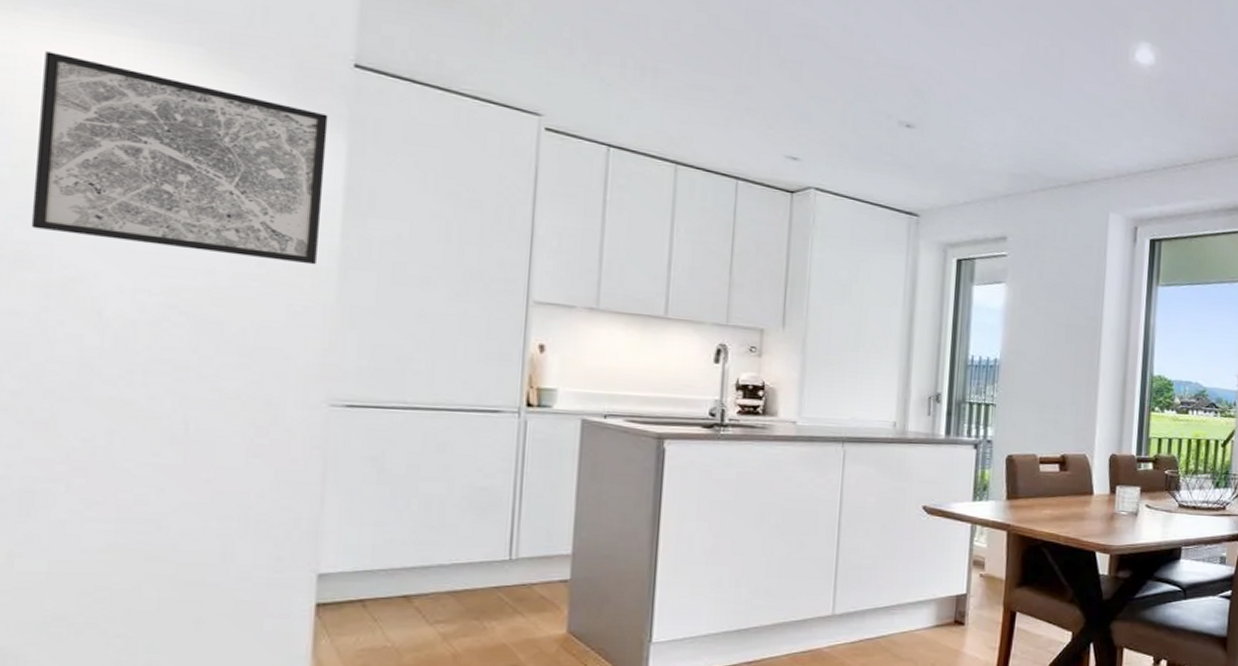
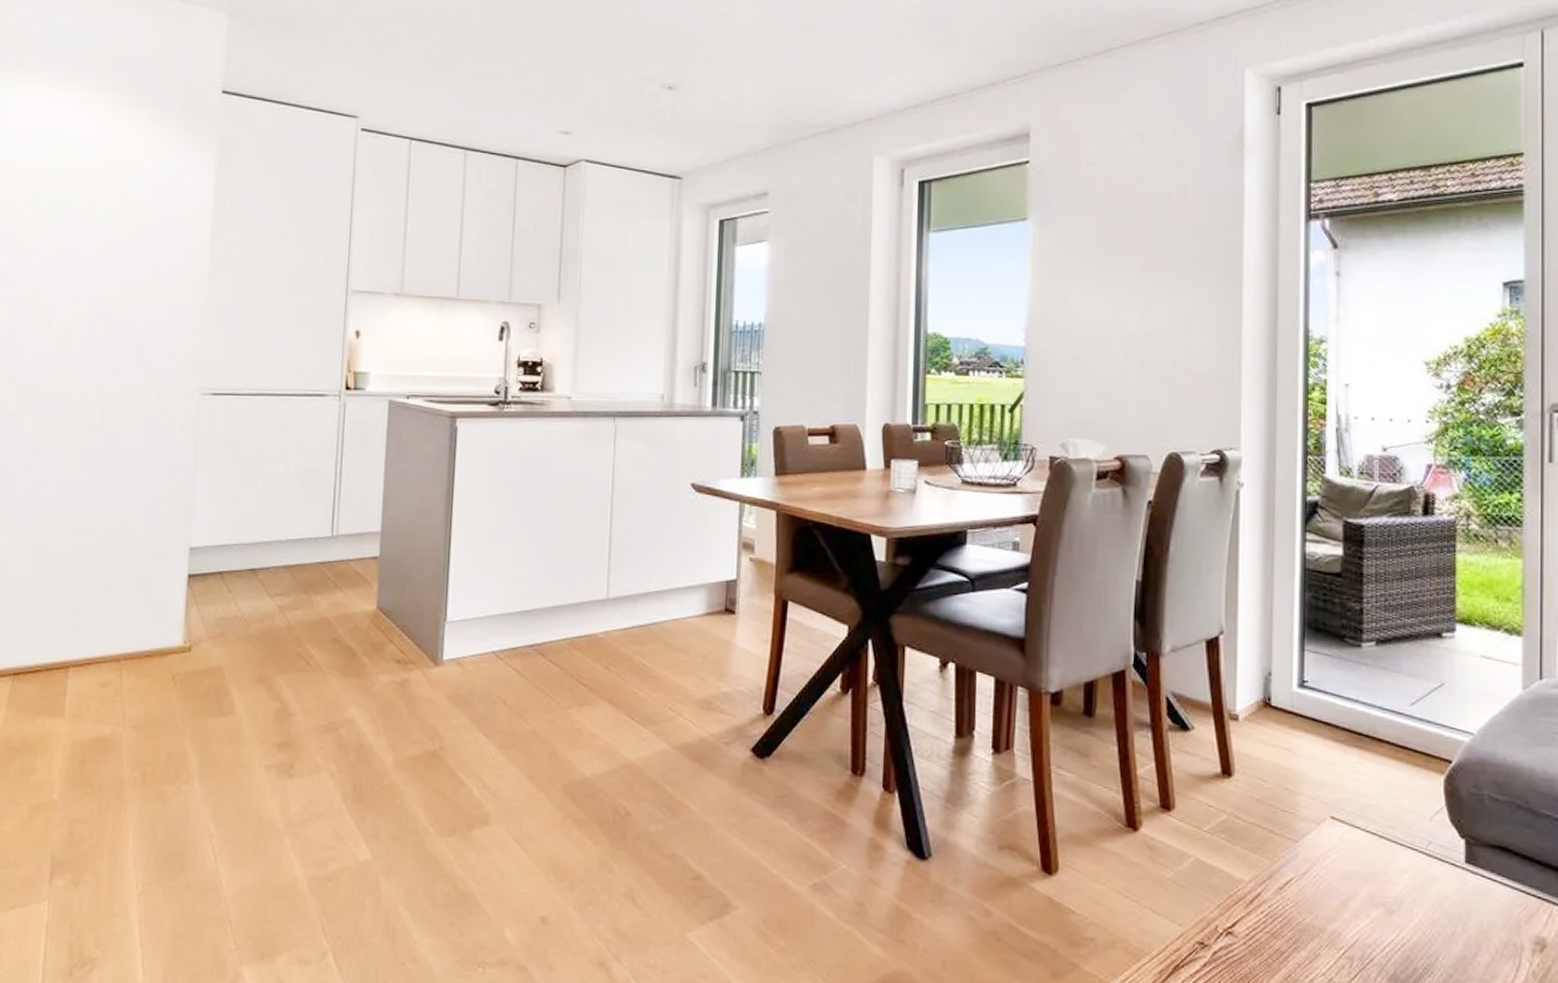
wall art: present [30,51,328,265] -> none [10,109,204,269]

